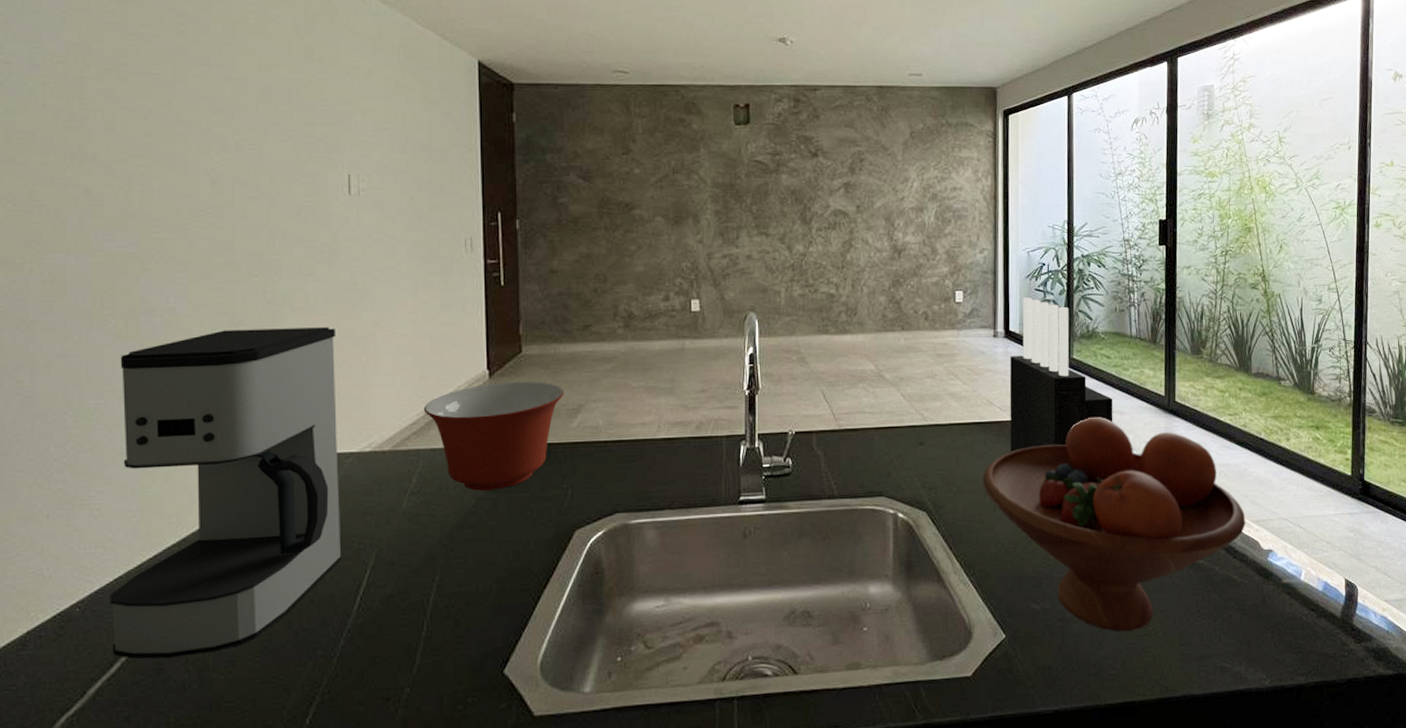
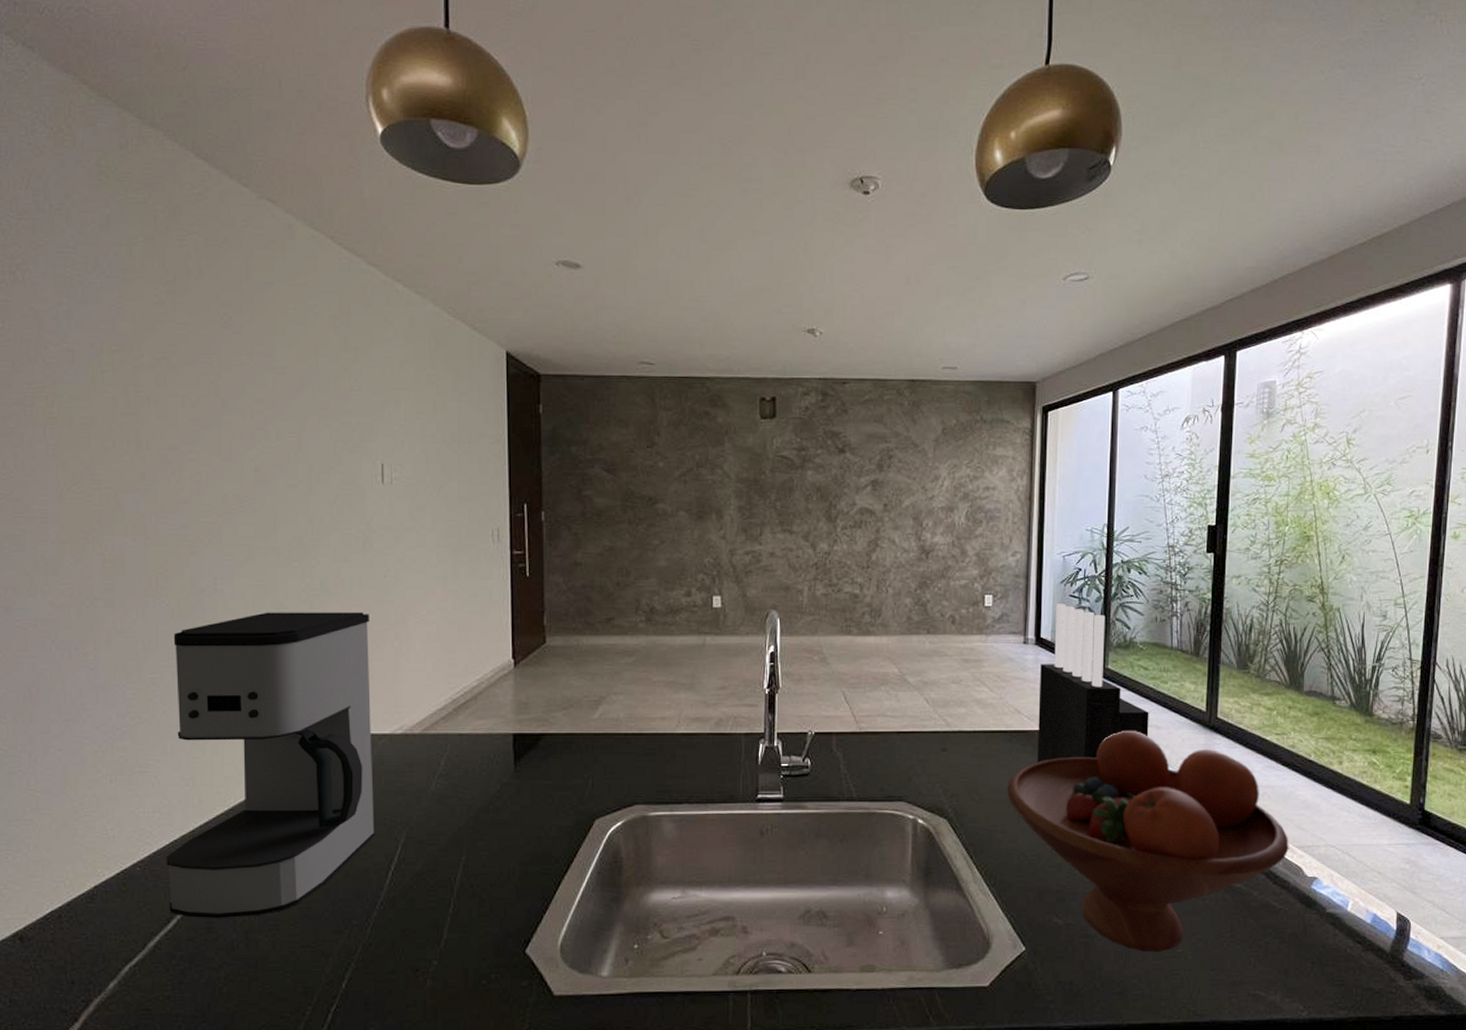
mixing bowl: present [423,381,564,491] -> none [451,671,586,776]

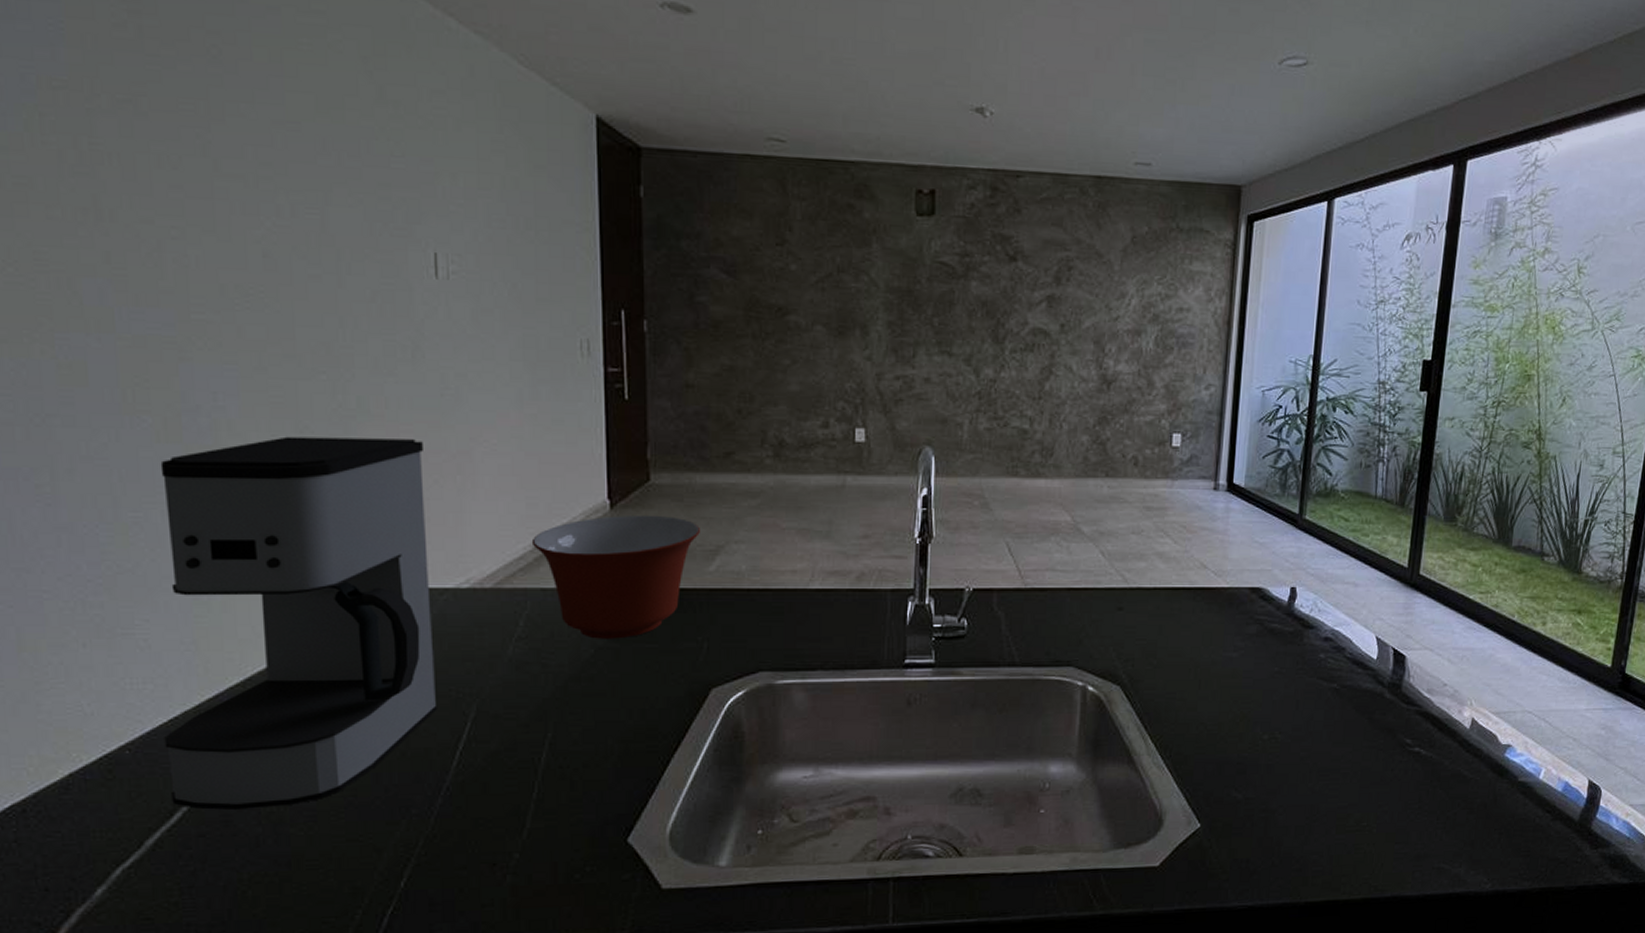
mixing bowl: none [451,671,586,776] -> present [531,515,700,639]
fruit bowl: present [1007,730,1289,953] -> none [1188,587,1485,827]
knife block: present [1037,604,1149,764] -> none [1223,445,1347,624]

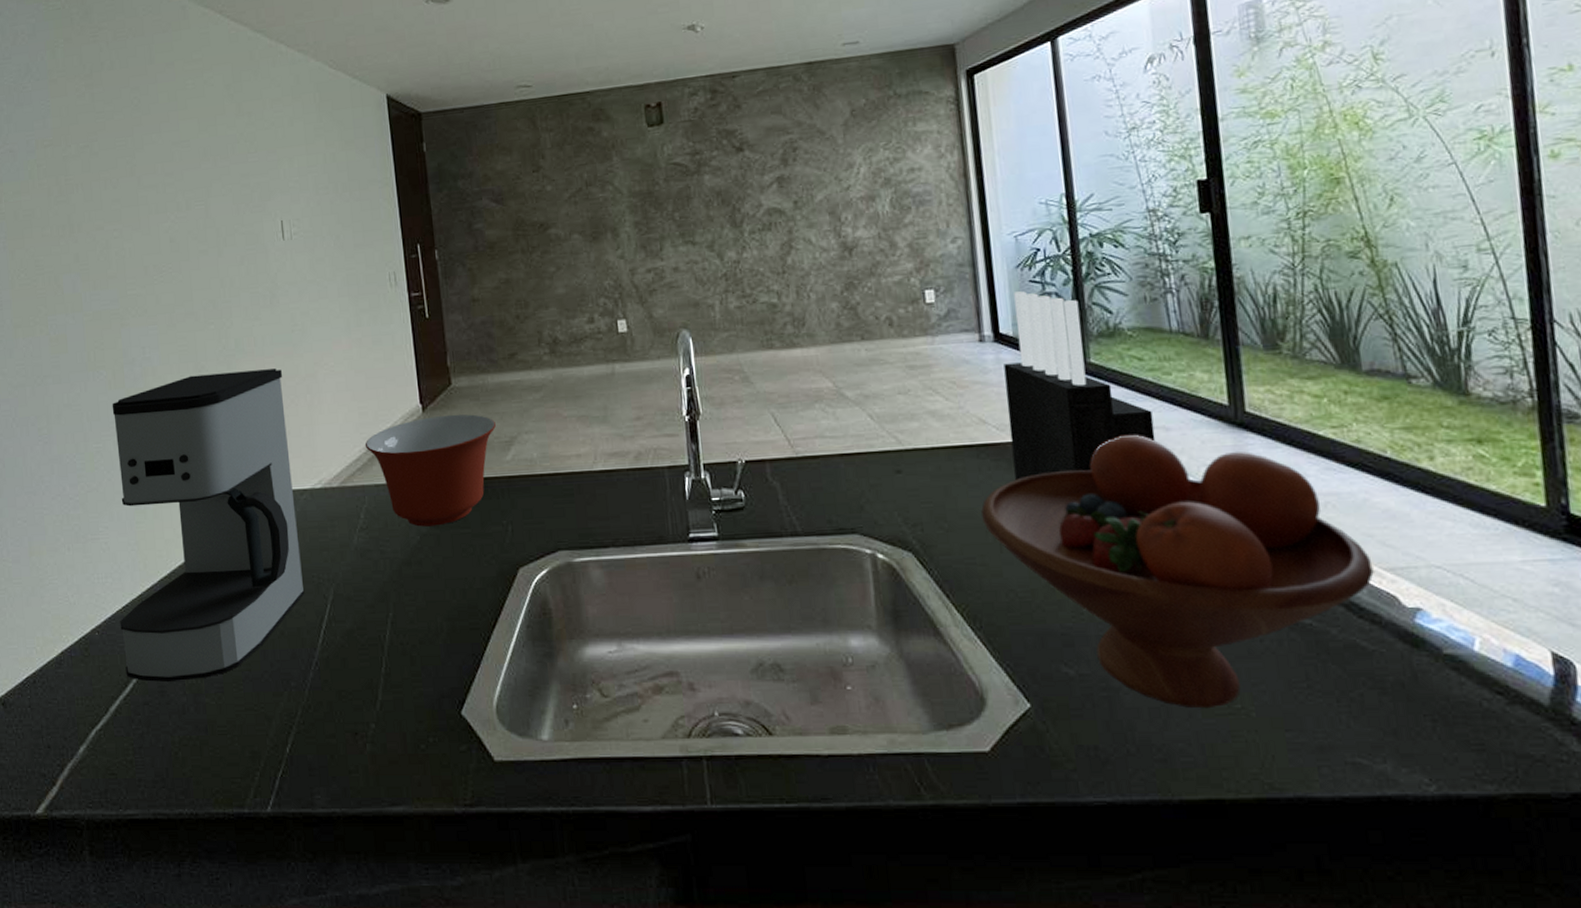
fruit bowl: none [1188,587,1485,827] -> present [981,434,1374,709]
knife block: none [1223,445,1347,624] -> present [1003,291,1156,481]

